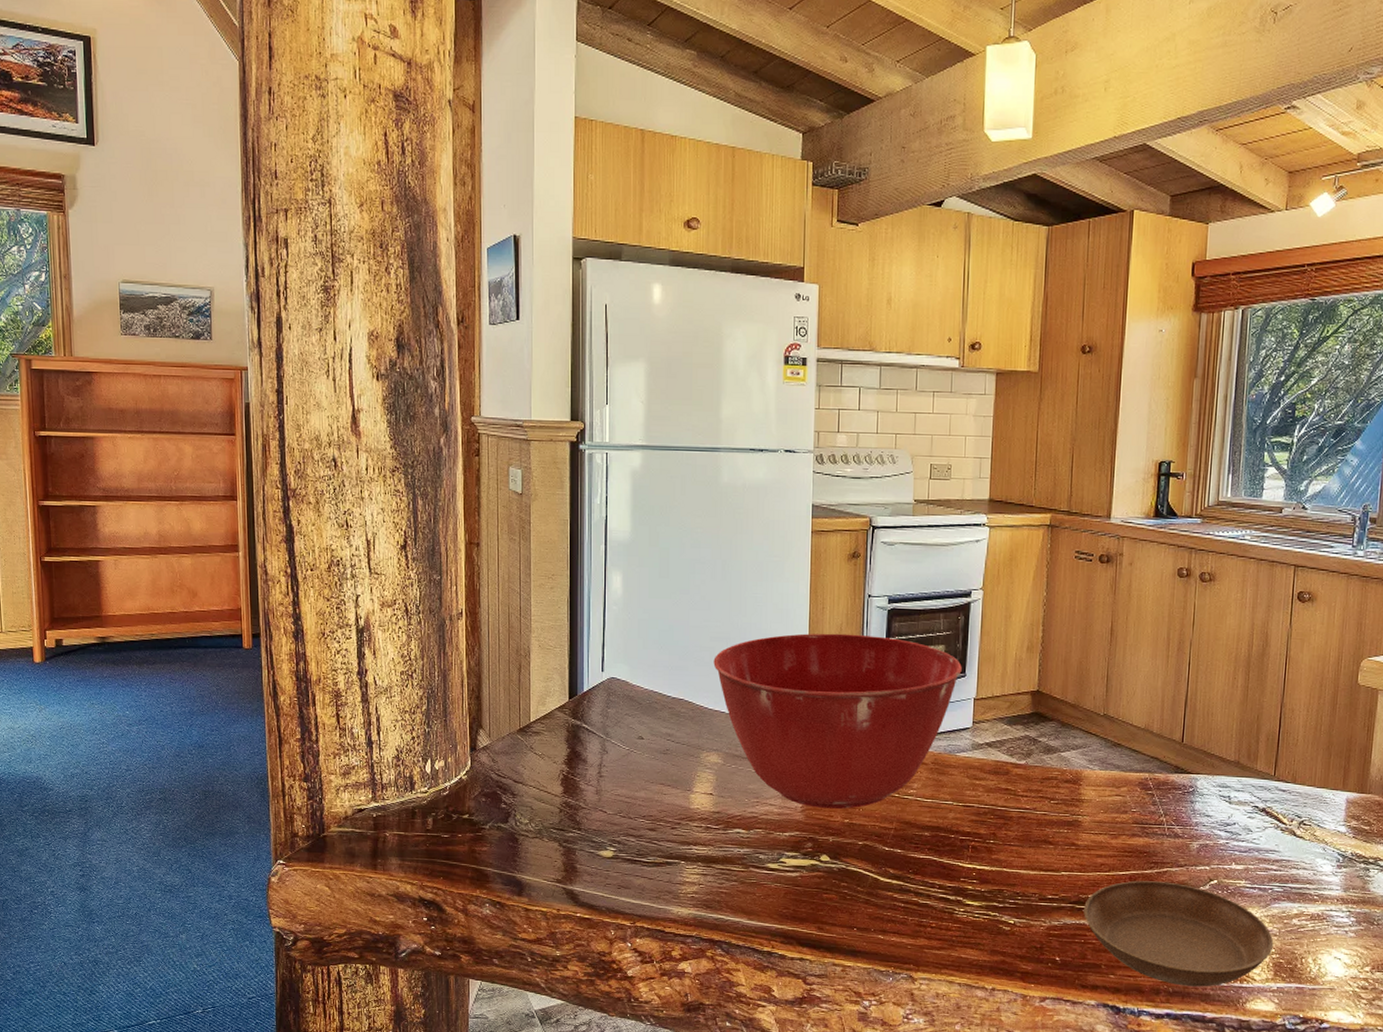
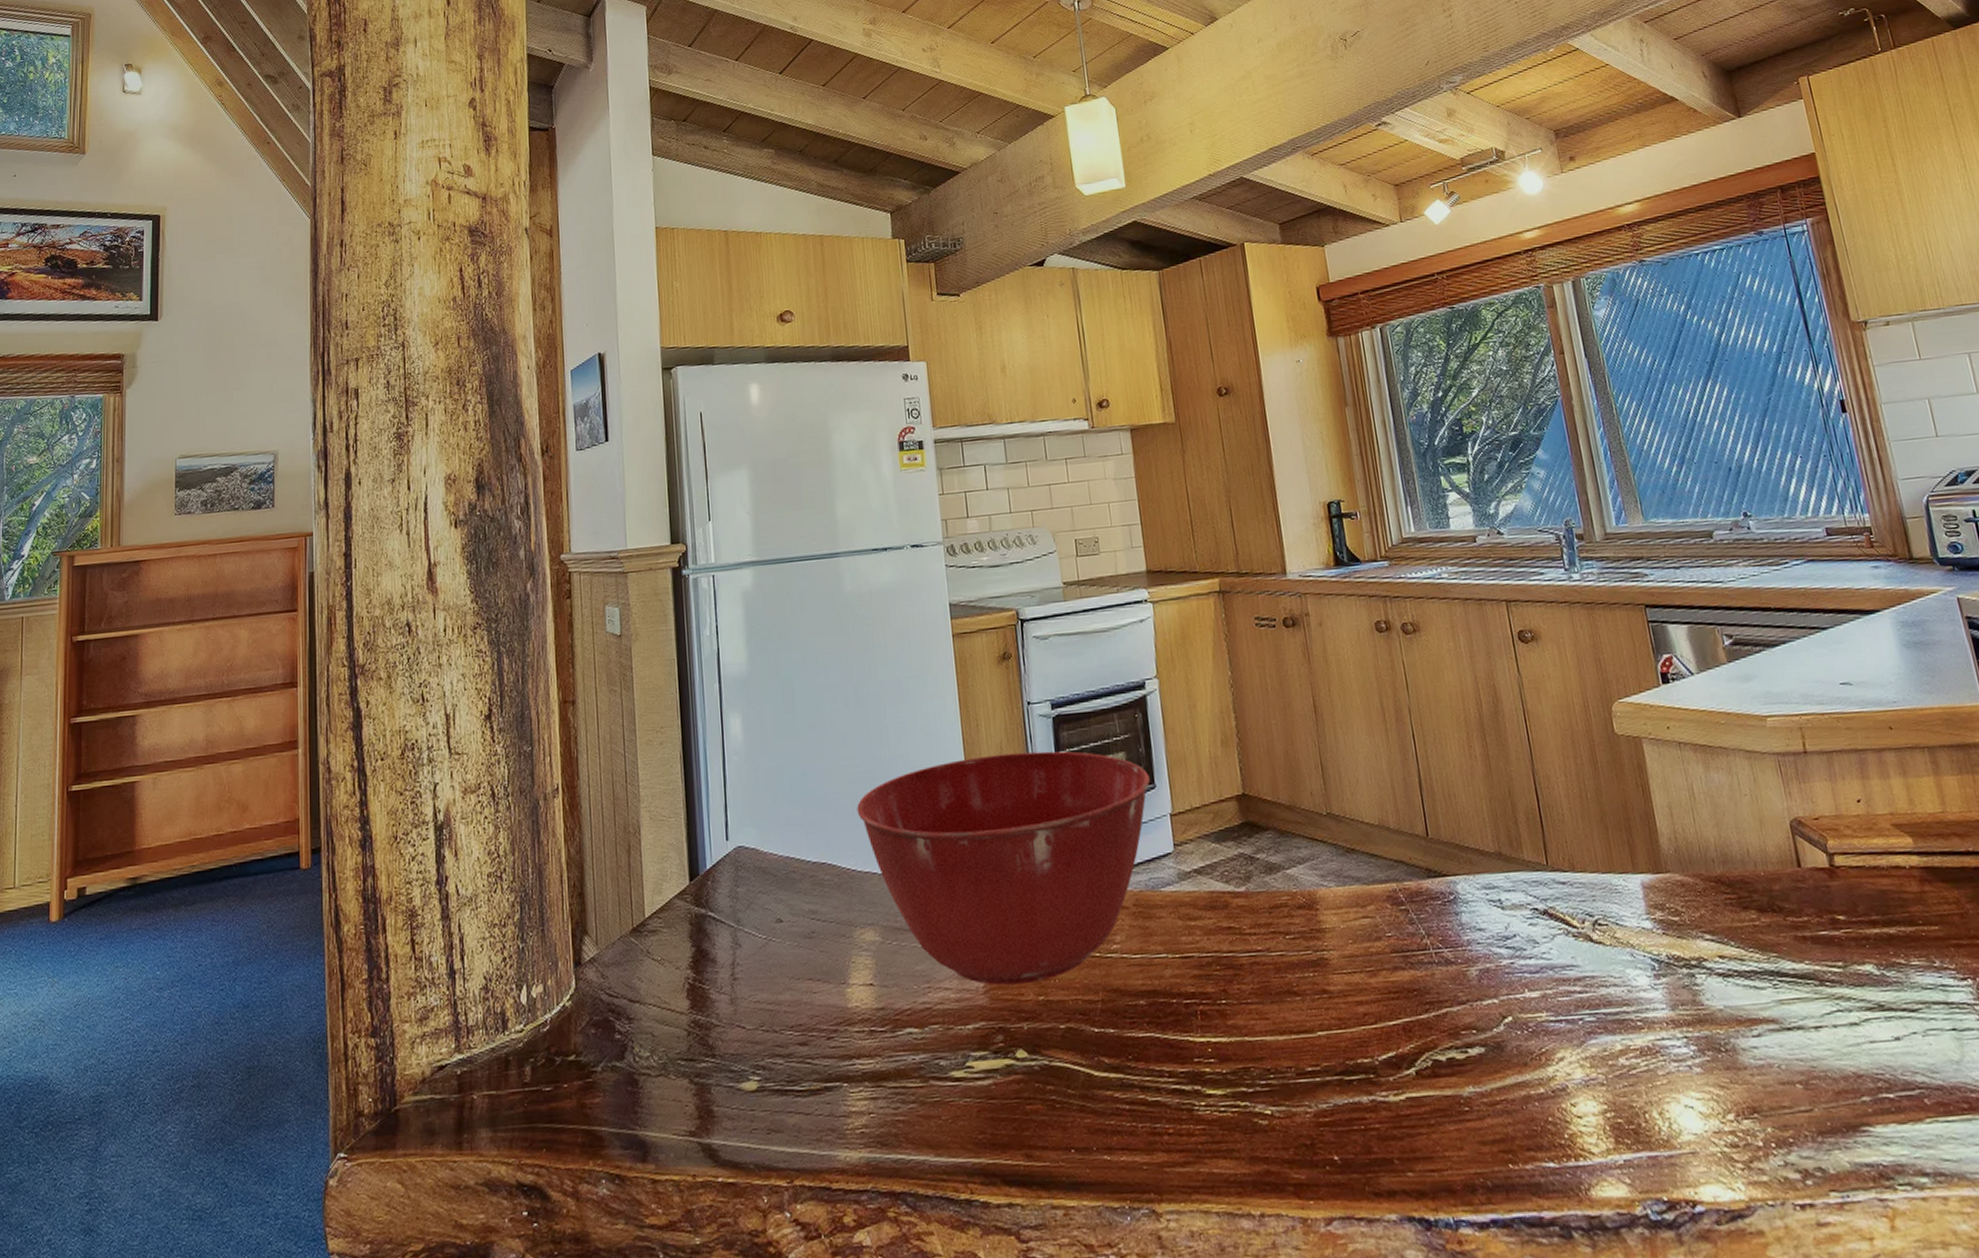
saucer: present [1084,880,1274,987] -> none [1354,1027,1605,1176]

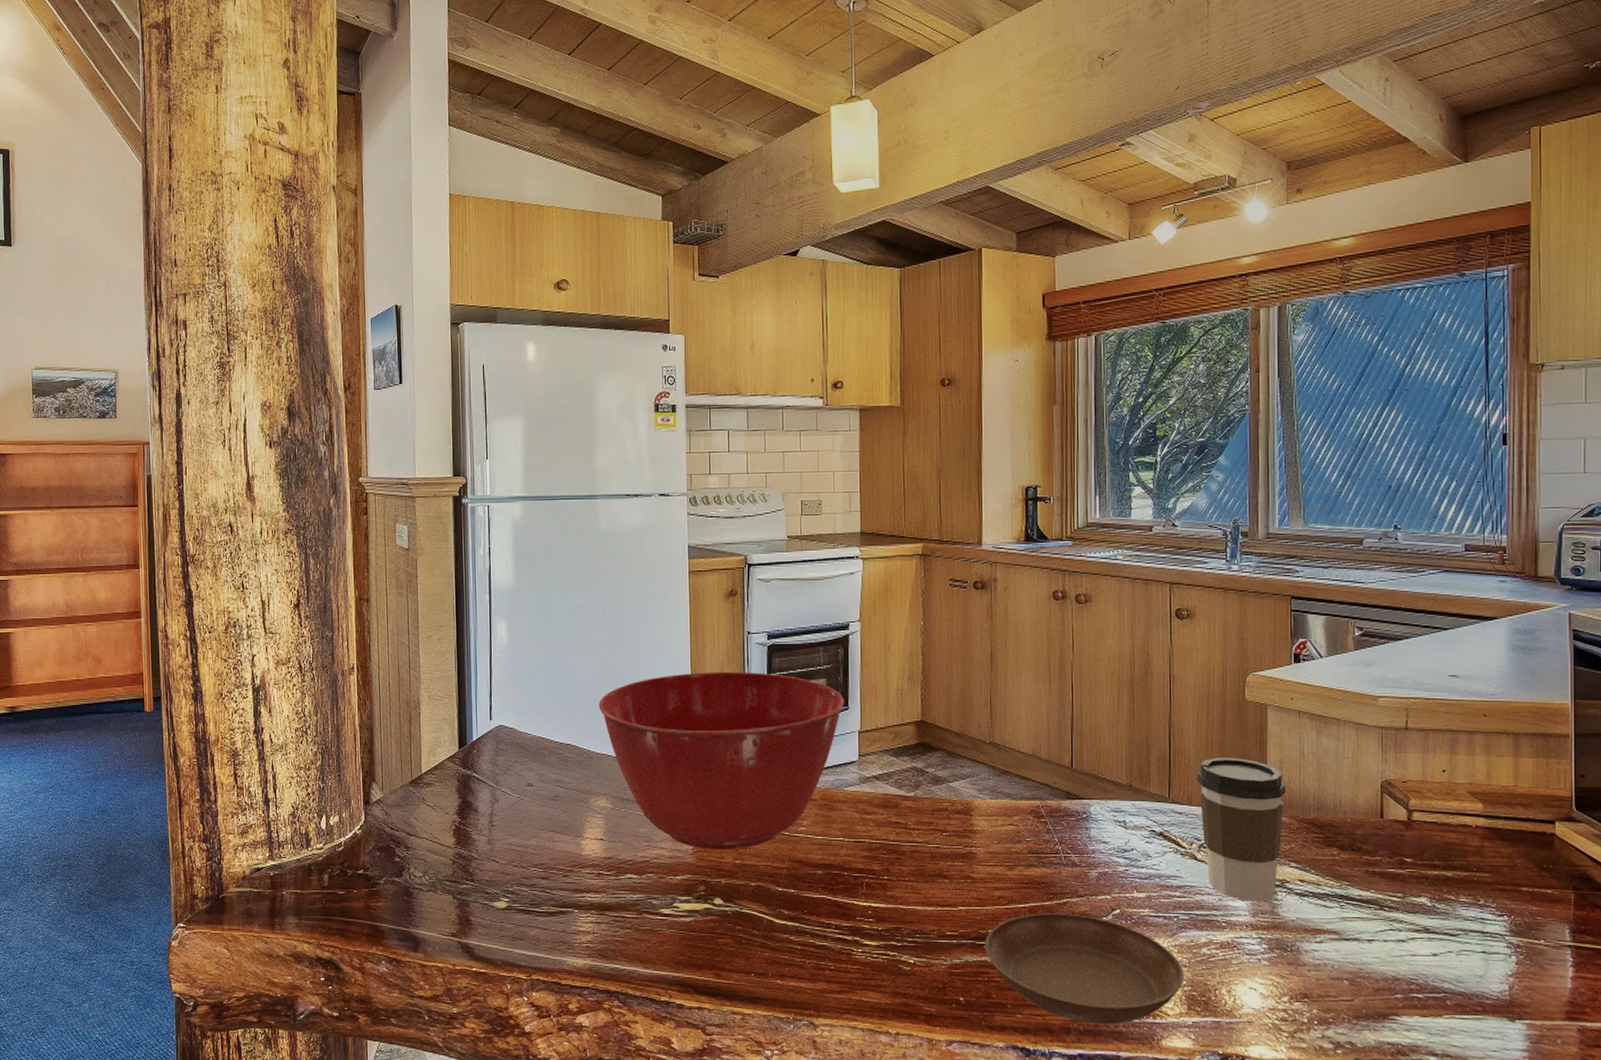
saucer: none [1354,1027,1605,1176] -> present [985,913,1185,1024]
coffee cup: none [1575,806,1694,990] -> present [1197,758,1287,902]

